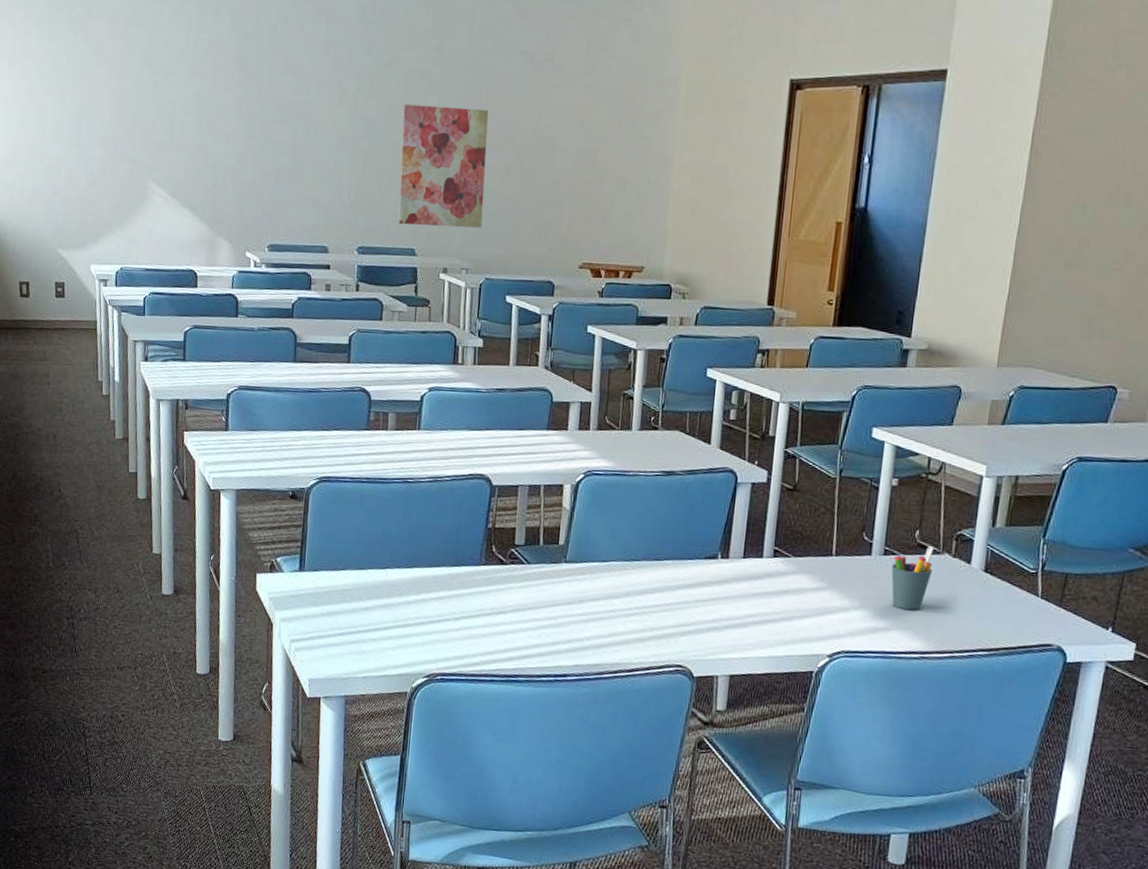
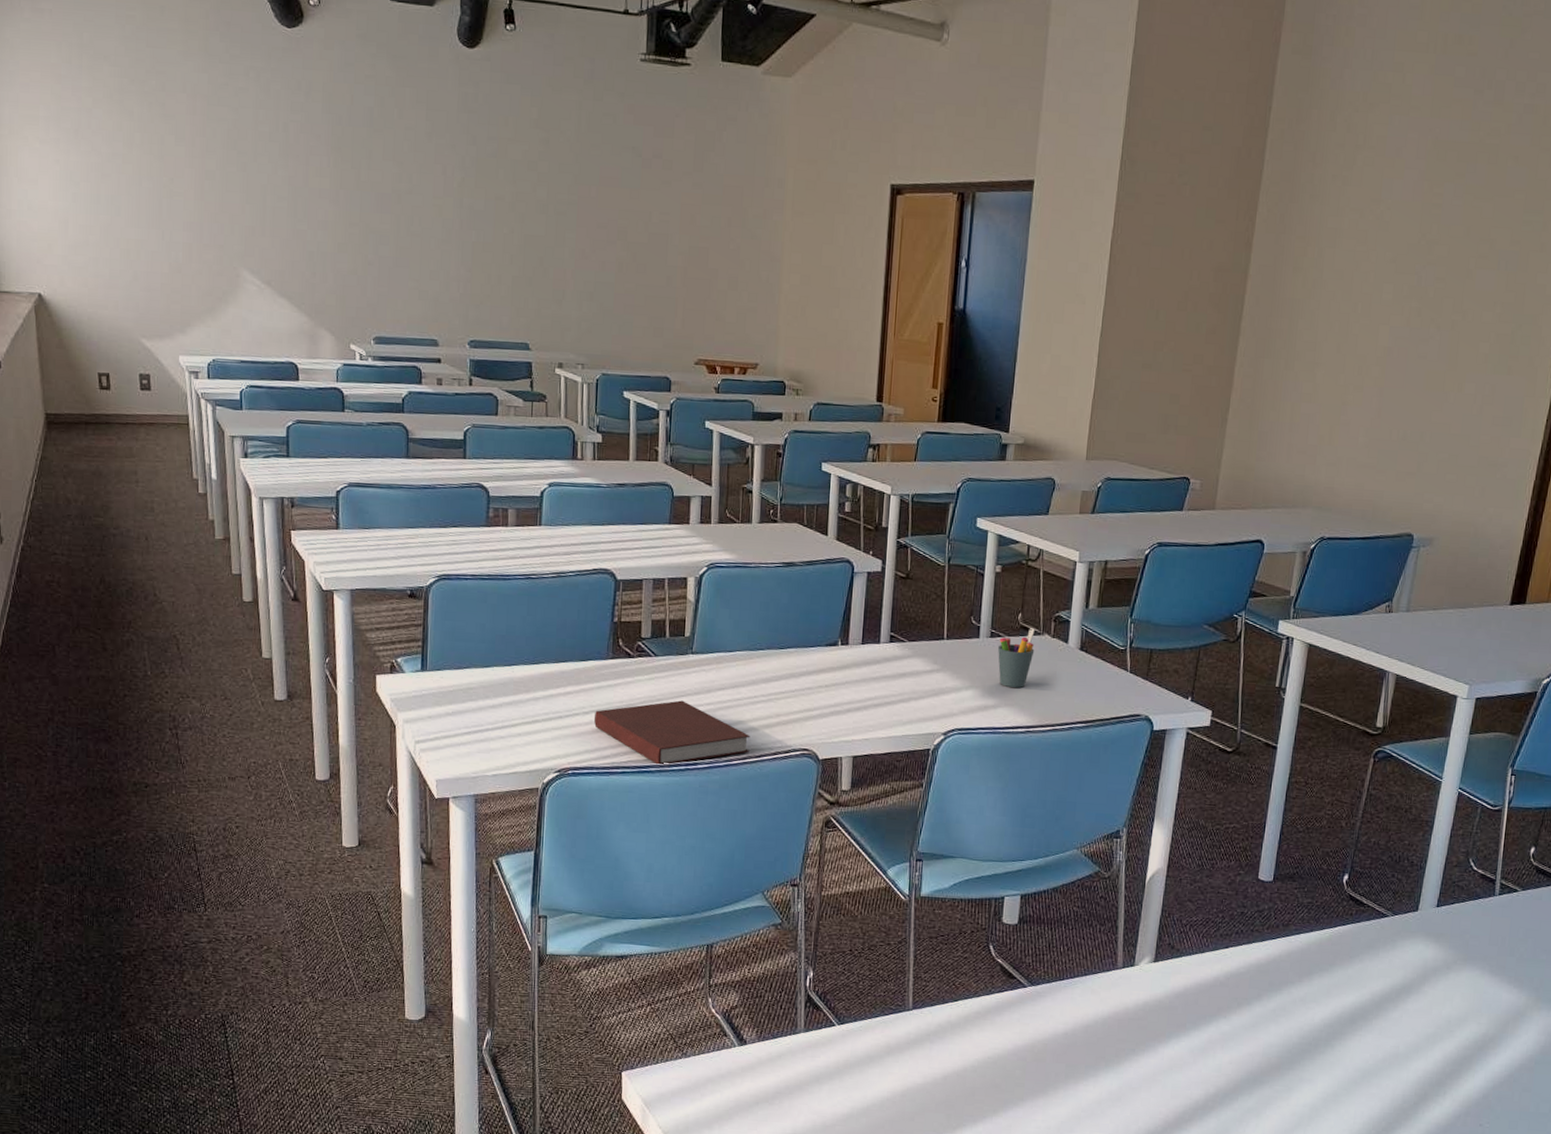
wall art: present [398,104,489,228] -> none [510,196,599,323]
notebook: none [465,609,623,676] -> present [594,700,750,766]

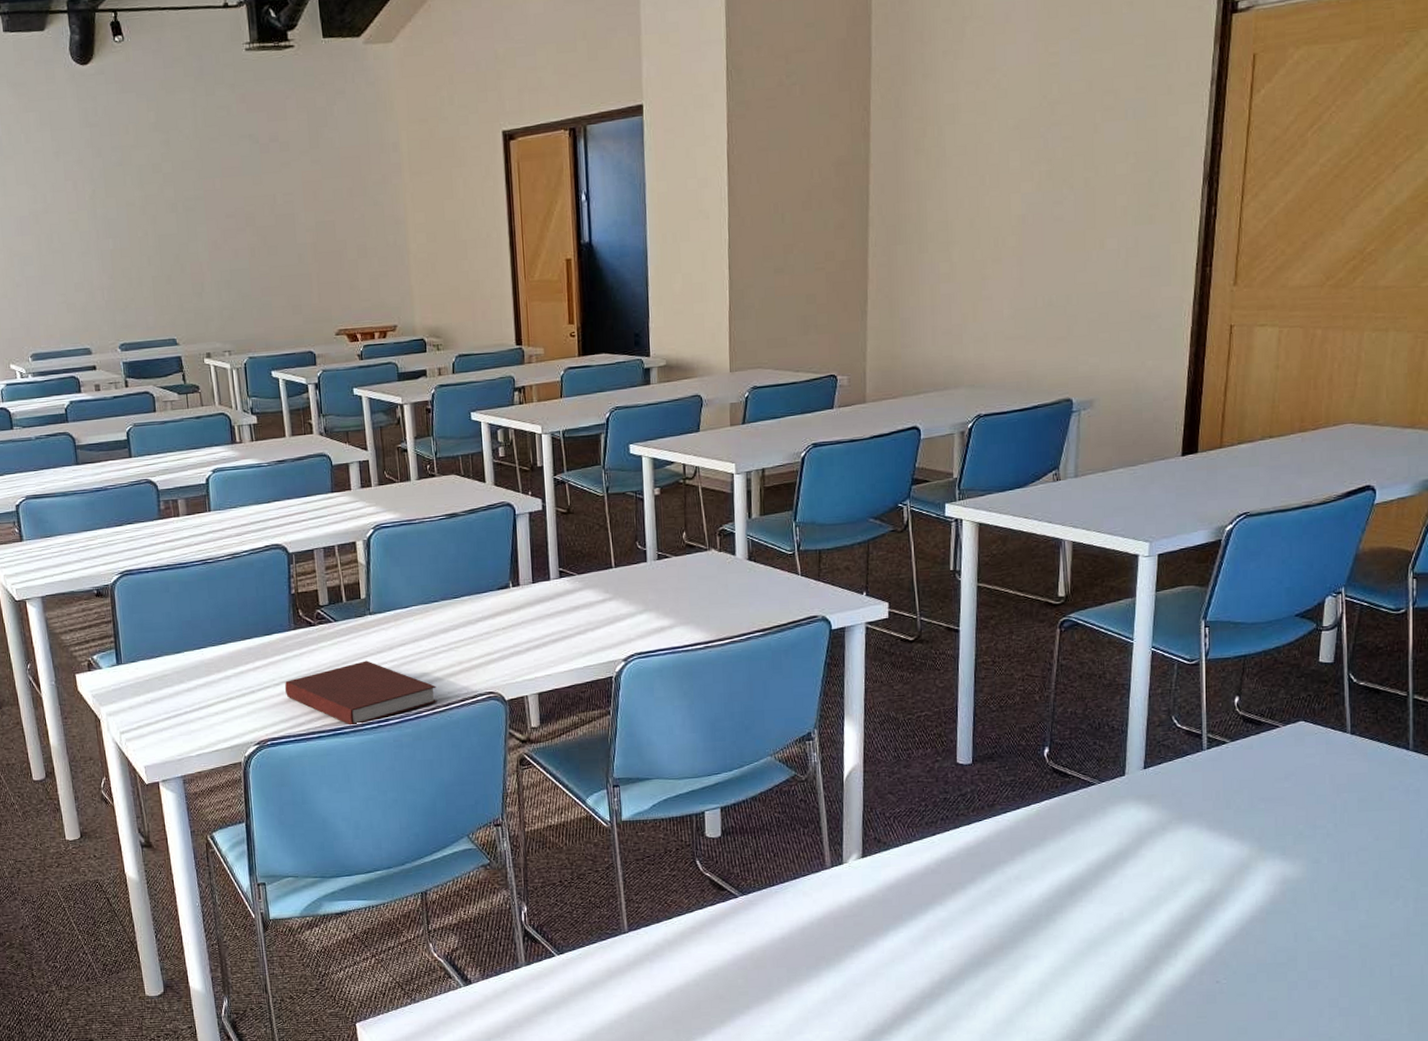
pen holder: present [997,628,1035,688] -> none [666,545,703,606]

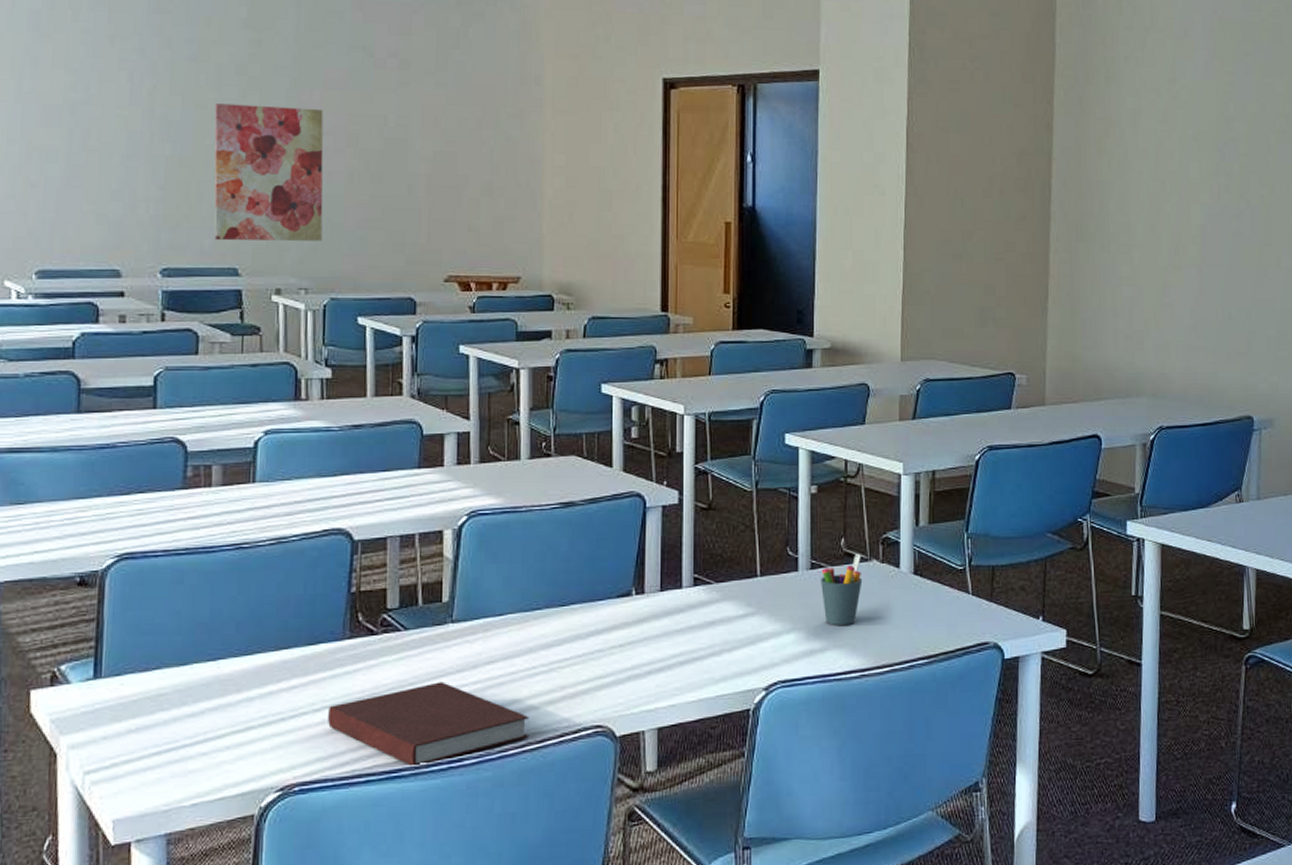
wall art: none [141,195,237,317] -> present [214,104,324,241]
pen holder: none [666,545,703,606] -> present [820,554,863,625]

